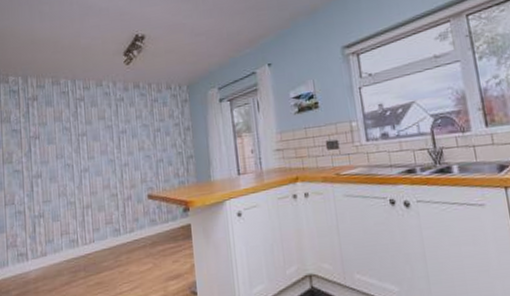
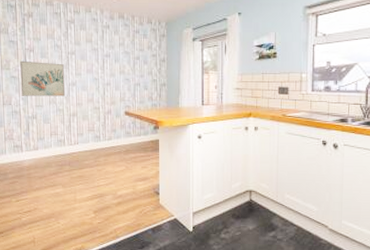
wall art: none [24,147,77,192] -> present [20,60,66,97]

